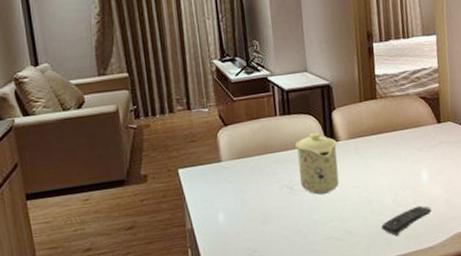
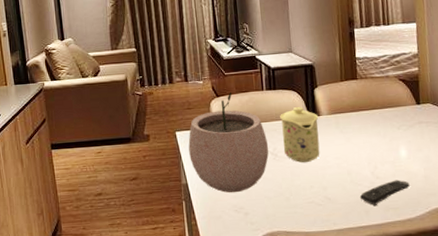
plant pot: none [193,119,284,235] -> present [188,91,269,193]

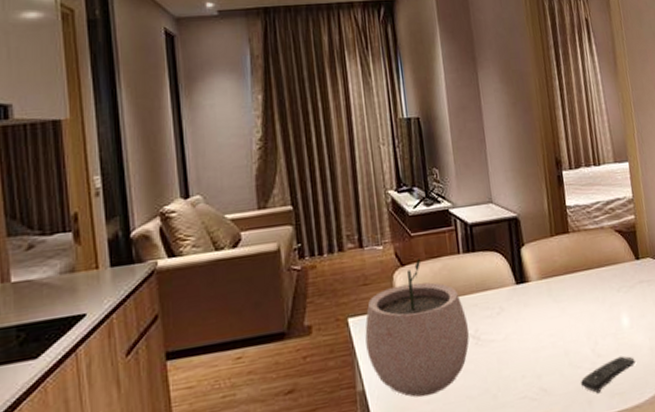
mug: present [280,107,320,163] -> none [481,272,532,346]

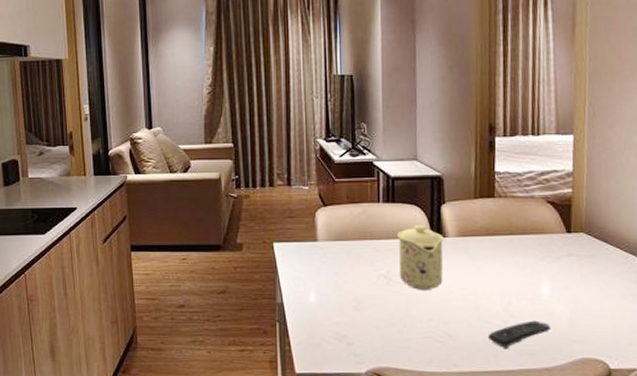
plant pot: present [365,257,470,397] -> none [287,201,382,319]
mug: none [481,272,532,346] -> present [397,225,444,290]

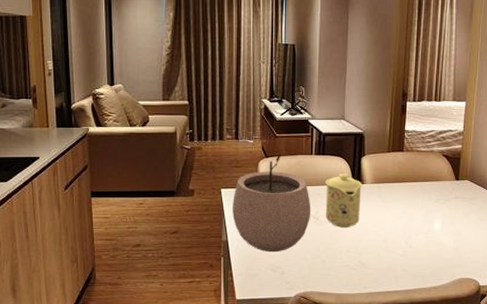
plant pot: none [287,201,382,319] -> present [232,153,311,253]
remote control: present [487,320,551,348] -> none [391,250,439,272]

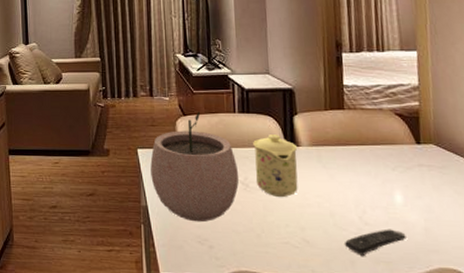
remote control: none [391,250,439,272] -> present [344,229,406,256]

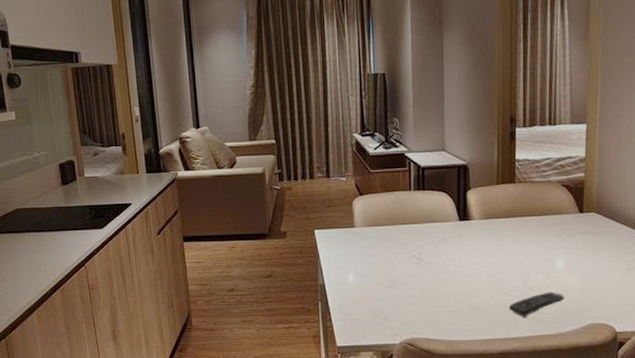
plant pot: present [150,111,239,222] -> none [327,190,414,296]
mug: present [253,134,298,197] -> none [427,210,470,268]

